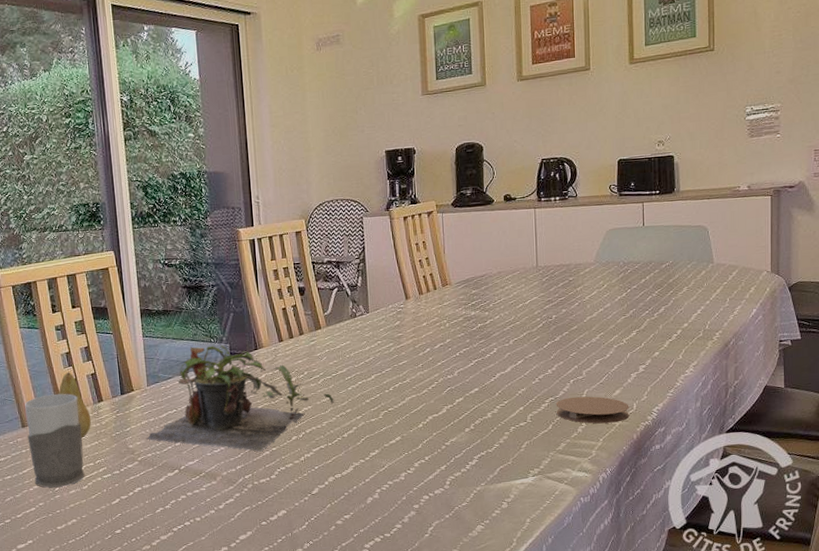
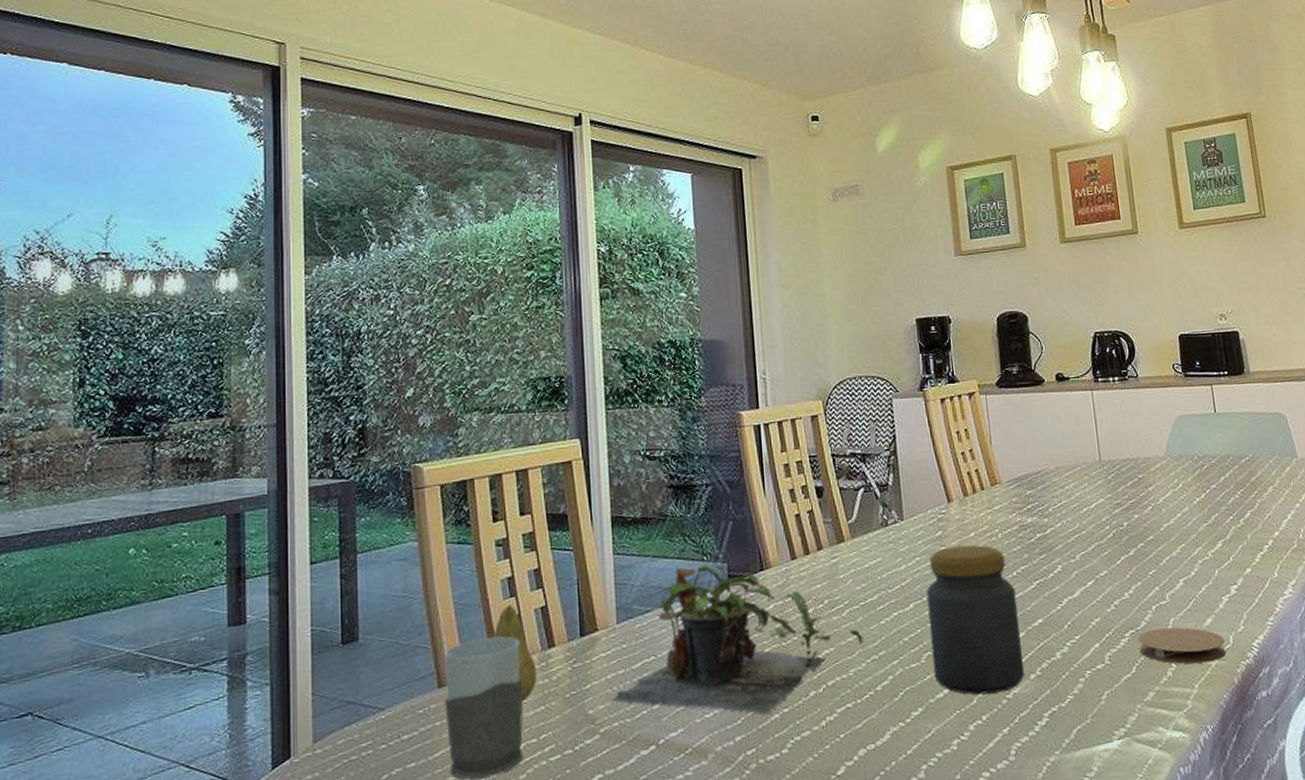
jar: none [385,332,461,442] -> present [926,544,1025,695]

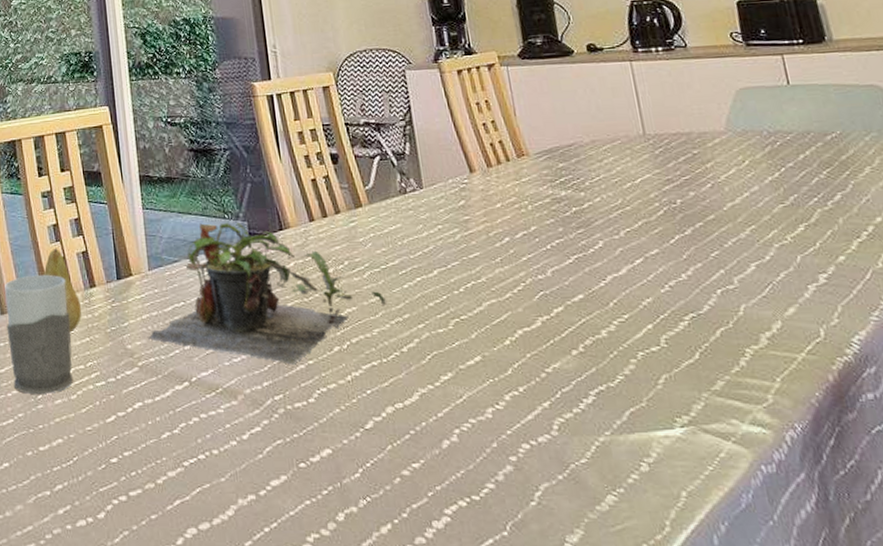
jar: present [926,544,1025,695] -> none [450,215,566,366]
coaster: present [1137,627,1227,665] -> none [700,314,817,356]

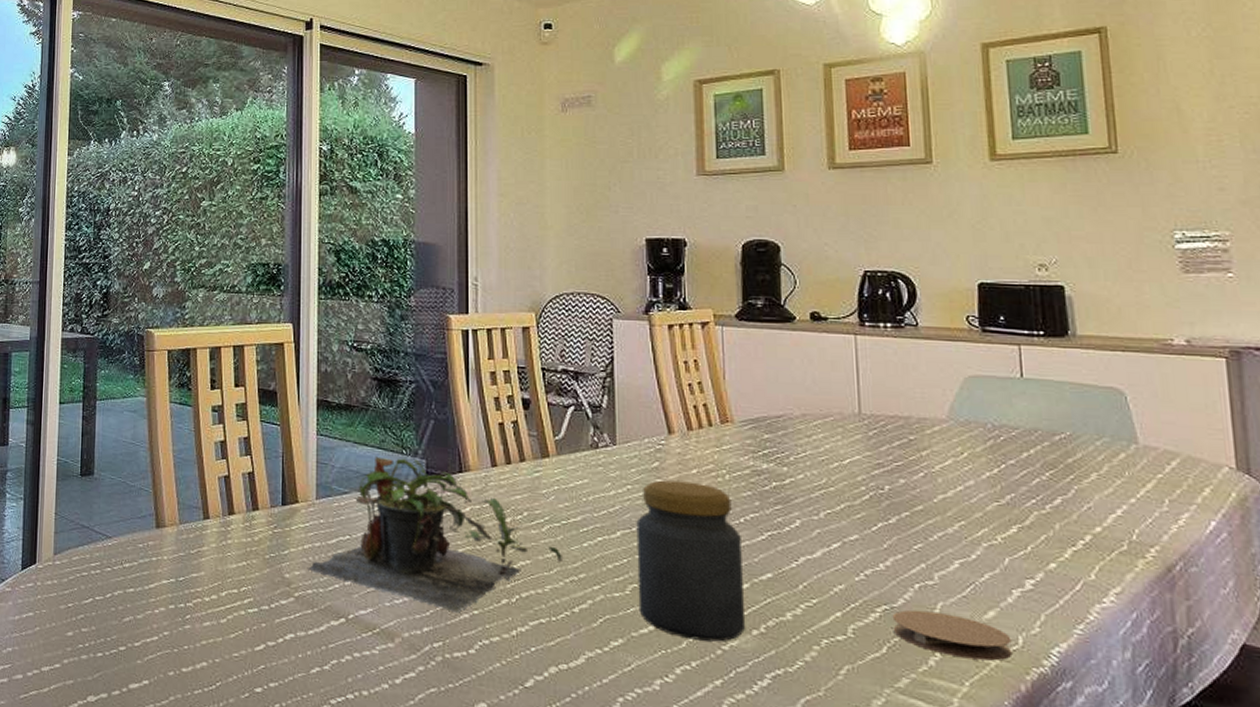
mug: present [4,274,74,394] -> none [160,491,228,615]
fruit: present [43,249,82,333] -> none [205,466,242,555]
jar: none [450,215,566,366] -> present [636,480,746,642]
coaster: none [700,314,817,356] -> present [892,610,1013,661]

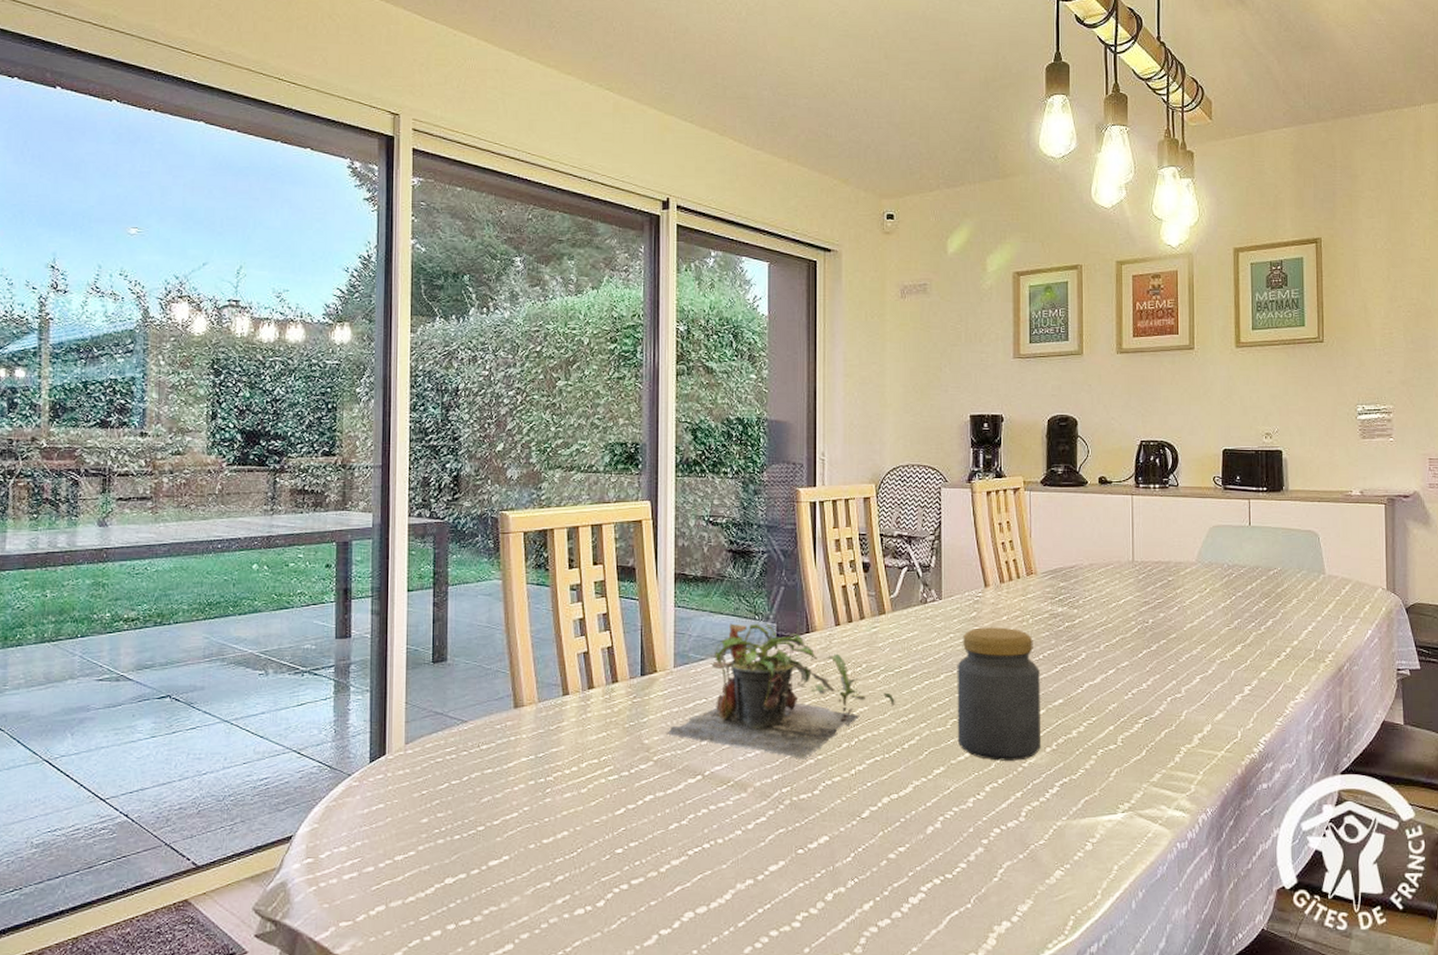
coaster: present [892,610,1013,661] -> none [1150,718,1233,753]

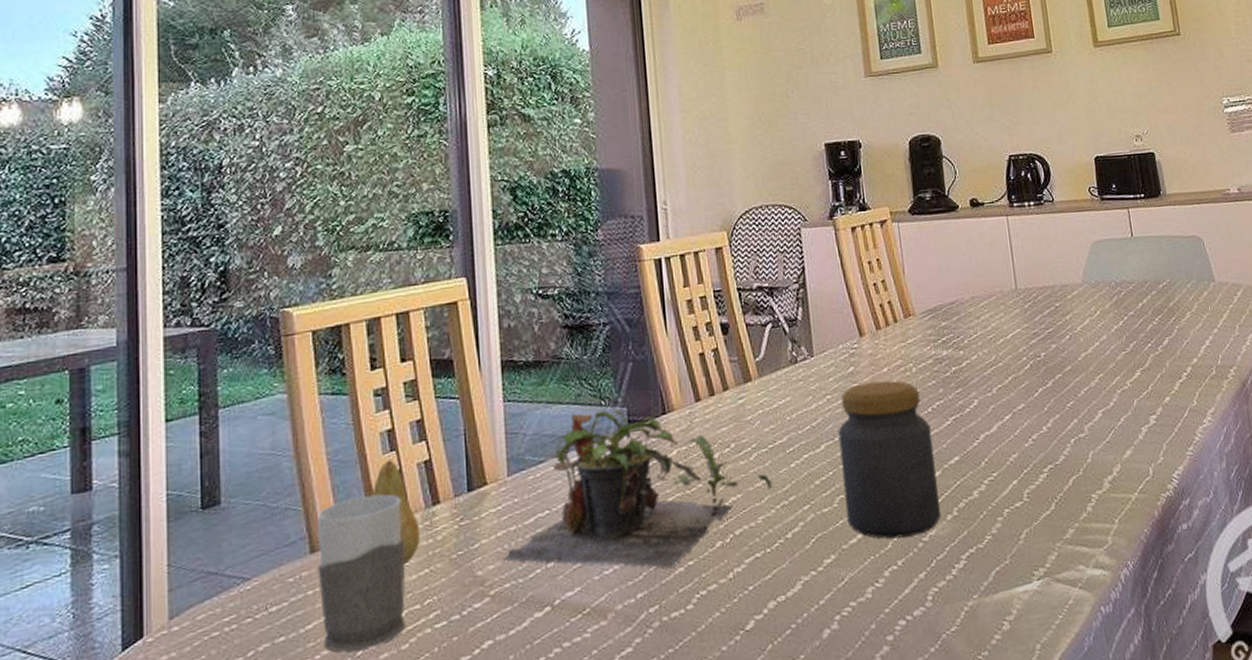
mug: none [519,668,588,788] -> present [317,494,406,652]
fruit: none [564,643,601,727] -> present [372,460,421,565]

